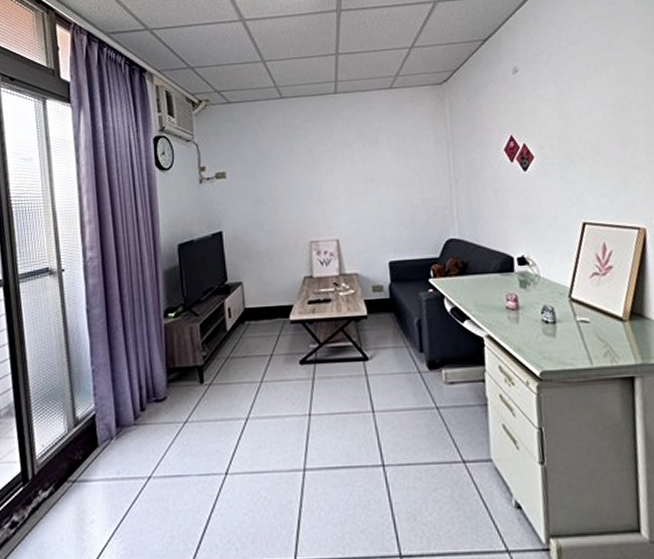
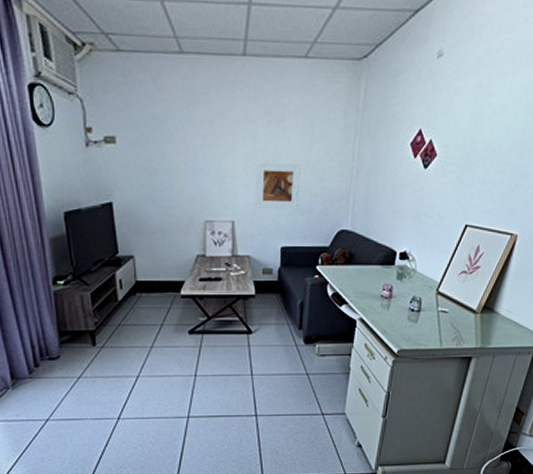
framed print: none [355,179,402,225] -> present [255,163,302,209]

